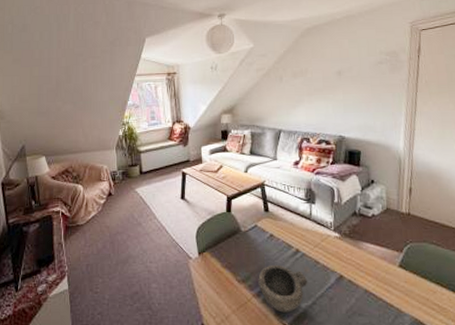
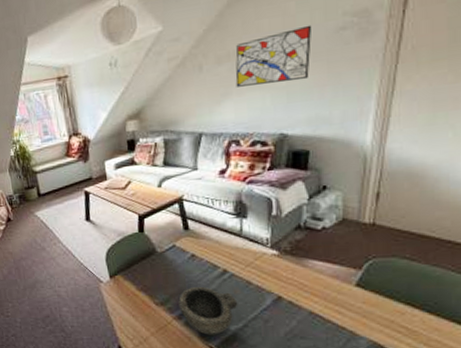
wall art: none [306,57,360,97] -> present [235,25,312,87]

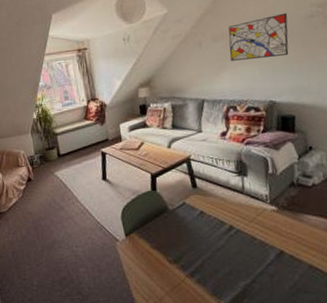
bowl: present [178,286,238,335] -> none [190,242,246,292]

